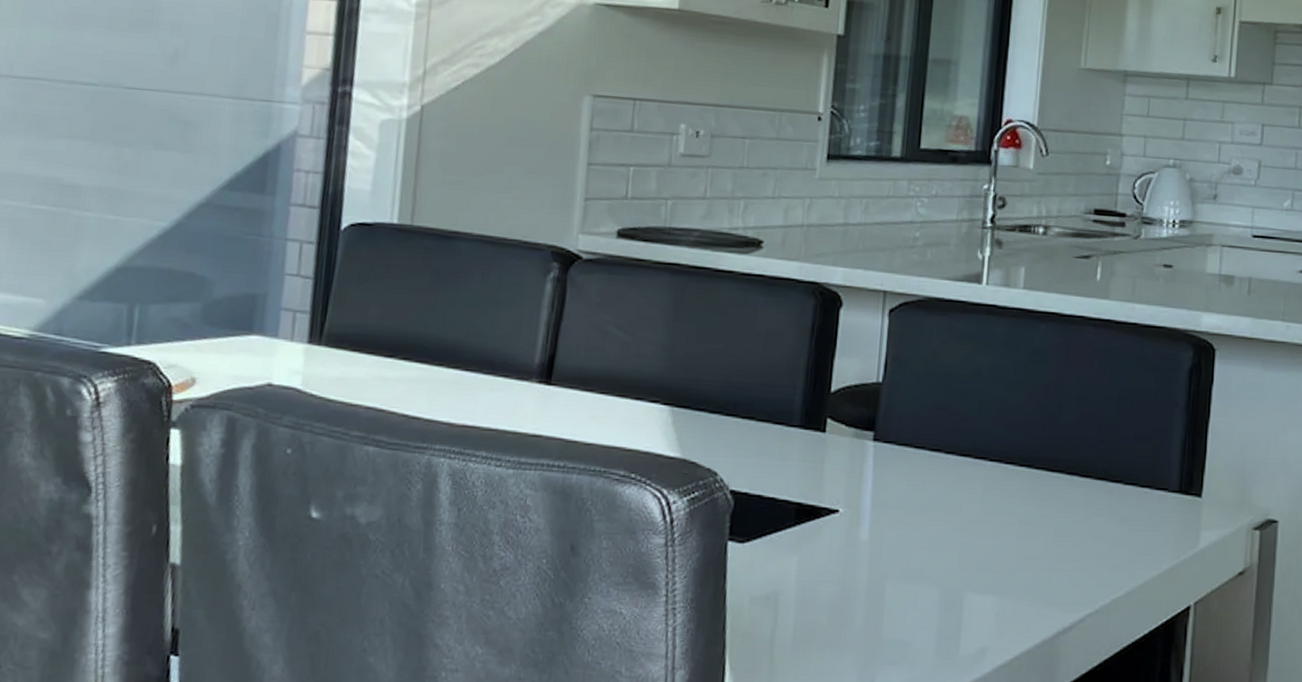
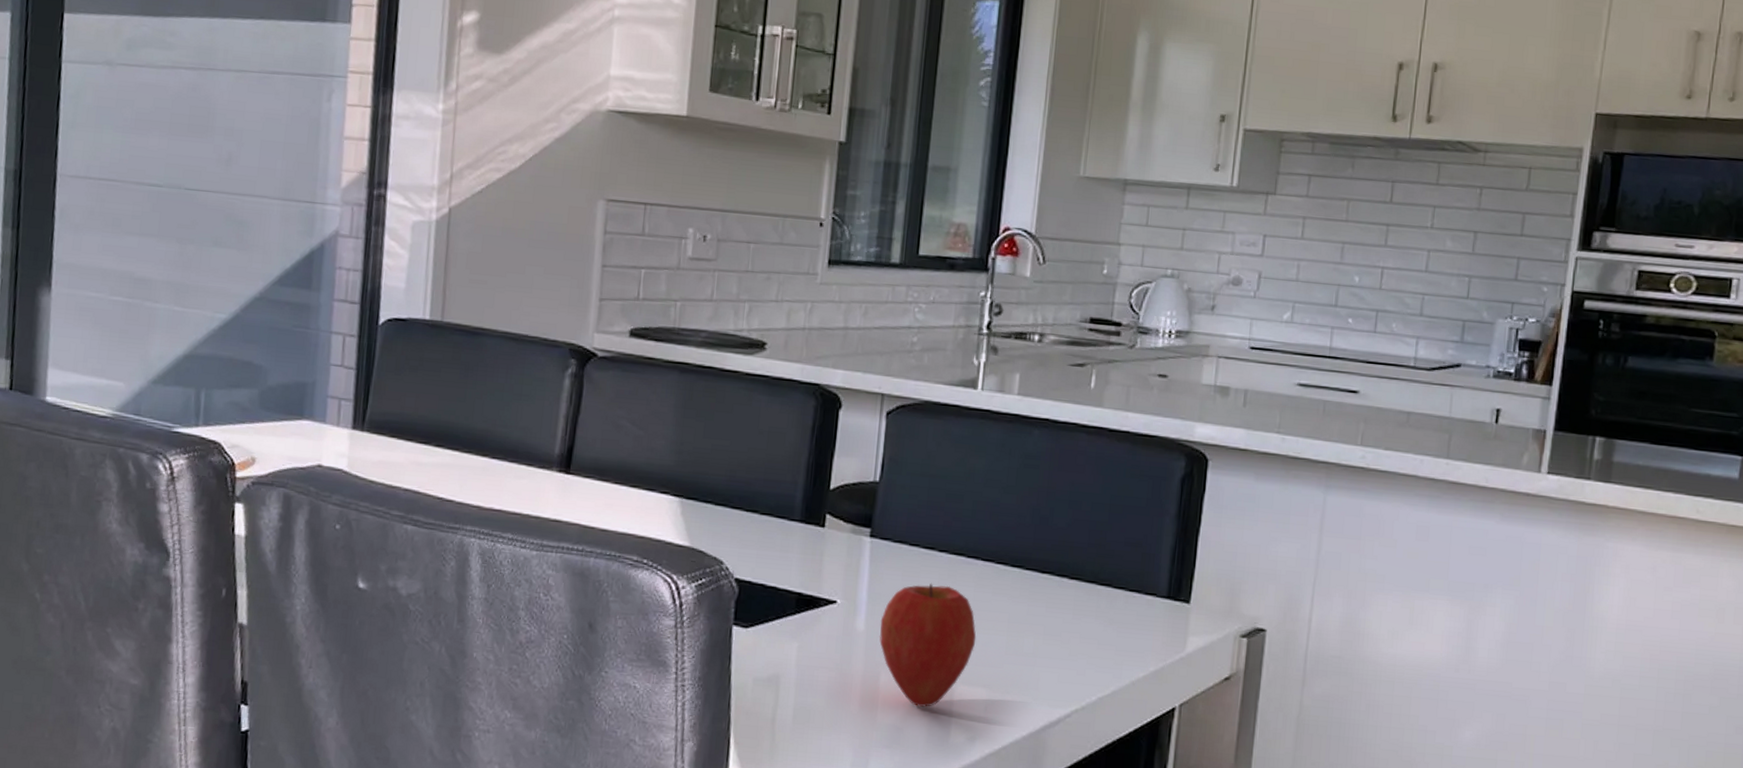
apple: none [884,486,986,619] -> present [879,583,977,707]

